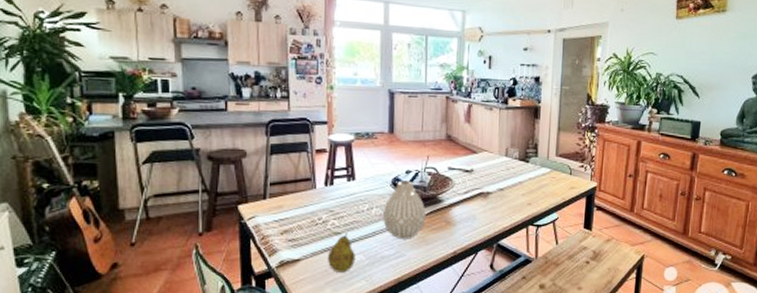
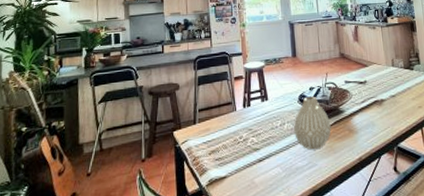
fruit: present [327,233,355,273] -> none [249,148,273,187]

